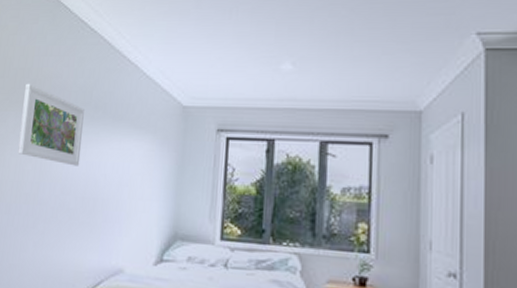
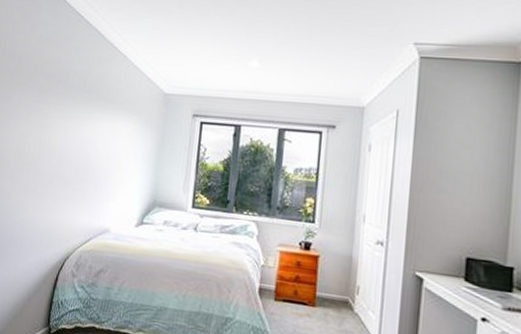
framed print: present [17,83,84,166] -> none [20,66,80,141]

